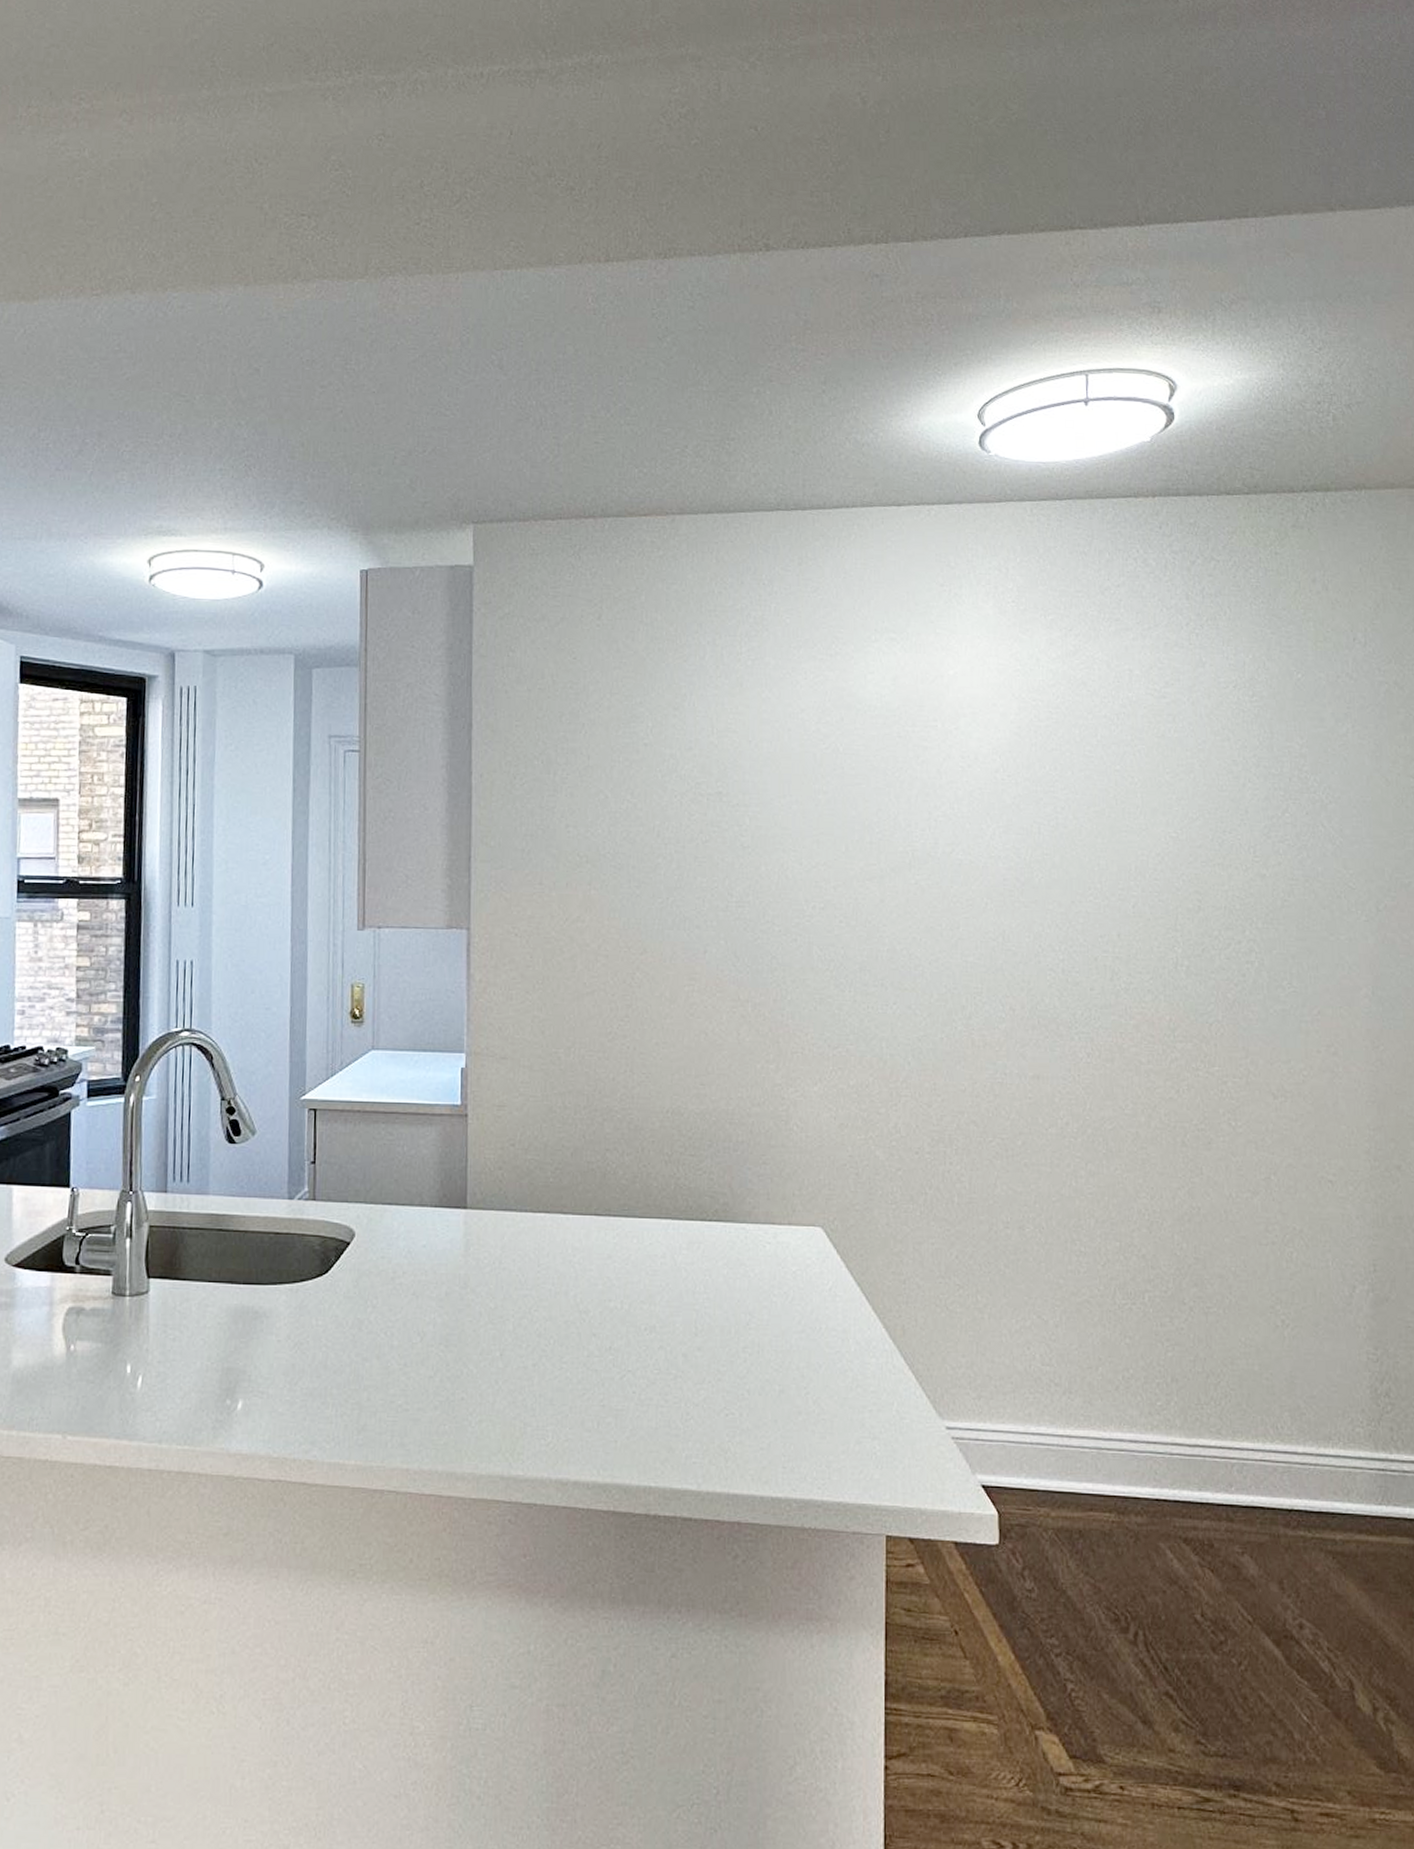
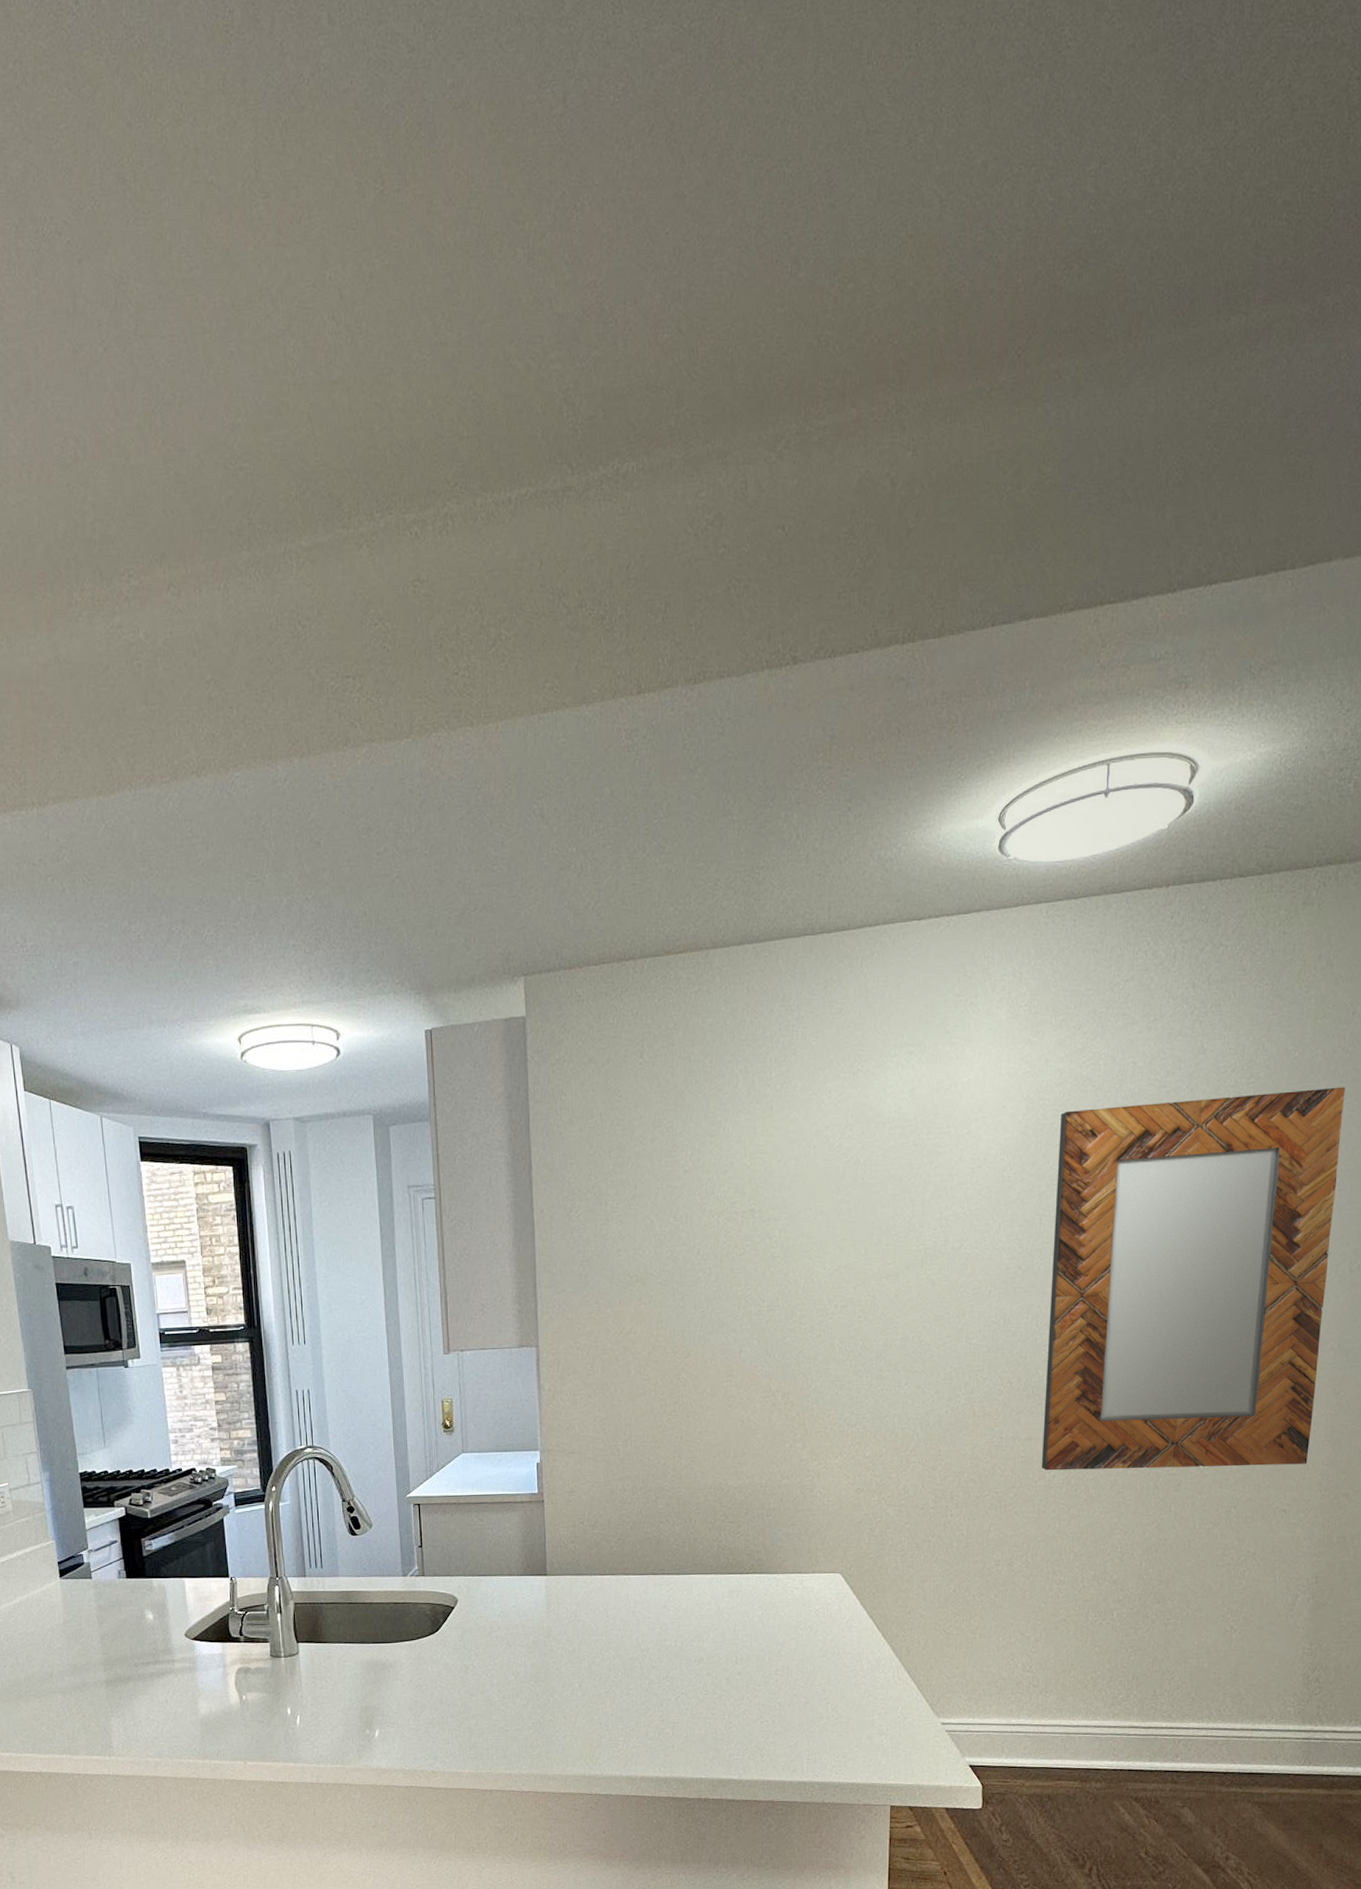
home mirror: none [1052,713,1354,1127] -> present [1041,1086,1345,1471]

